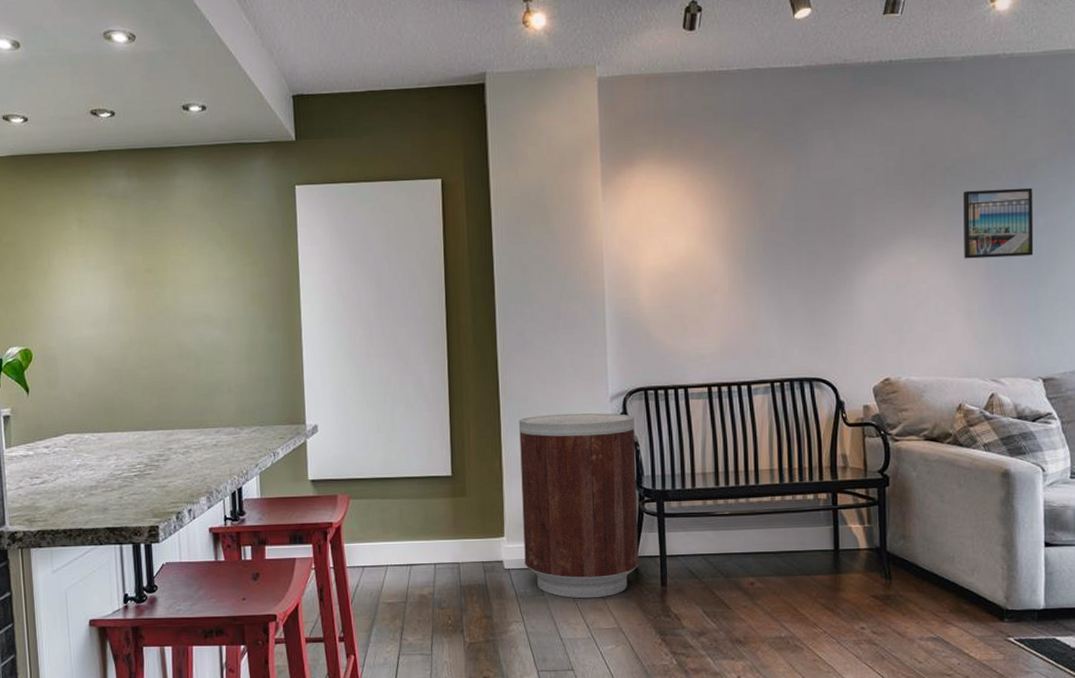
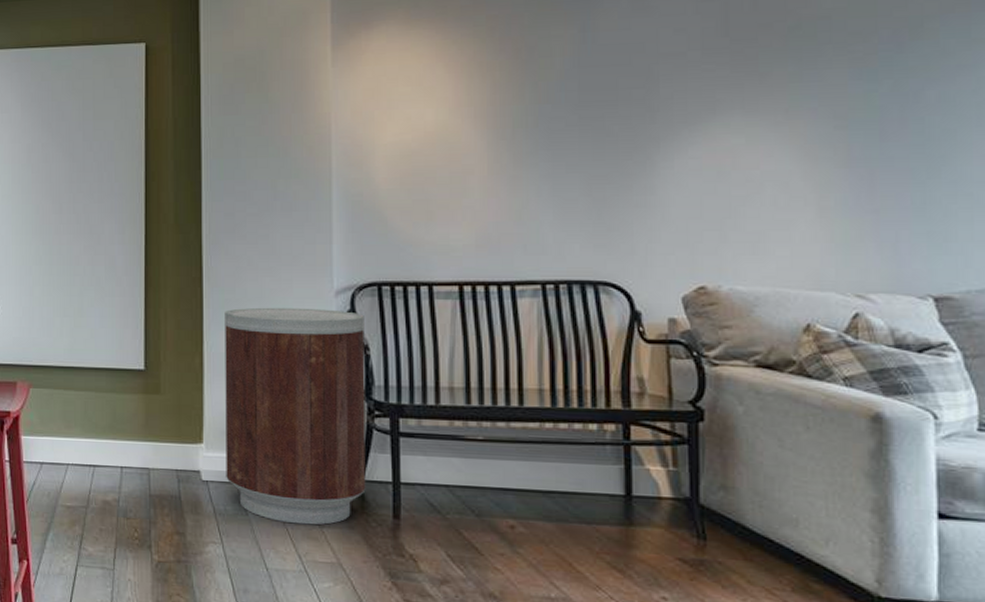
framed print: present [963,187,1034,259] -> none [814,52,920,141]

